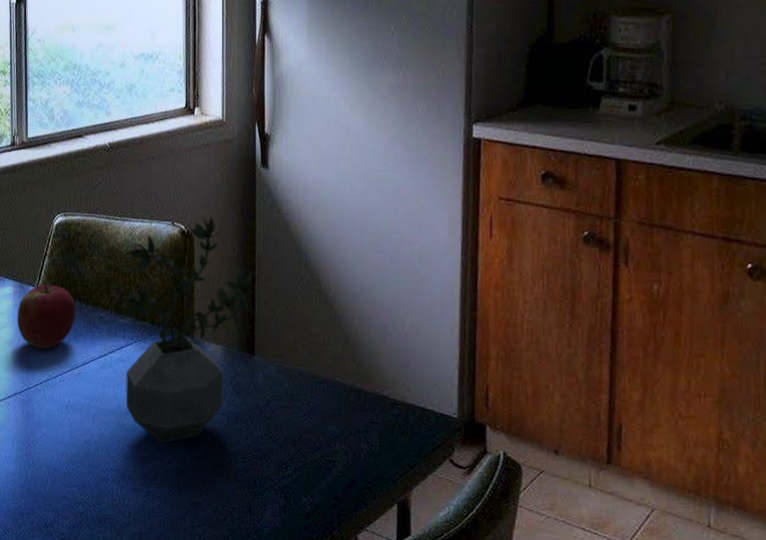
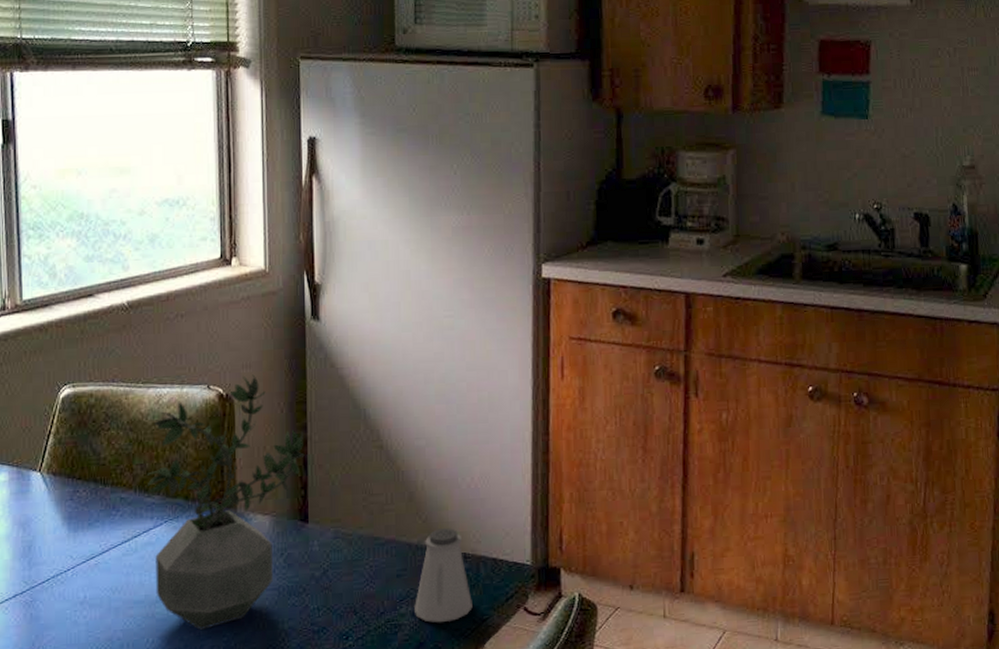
apple: present [17,285,76,350] -> none [14,467,91,542]
saltshaker: none [348,373,401,464] -> present [415,528,473,623]

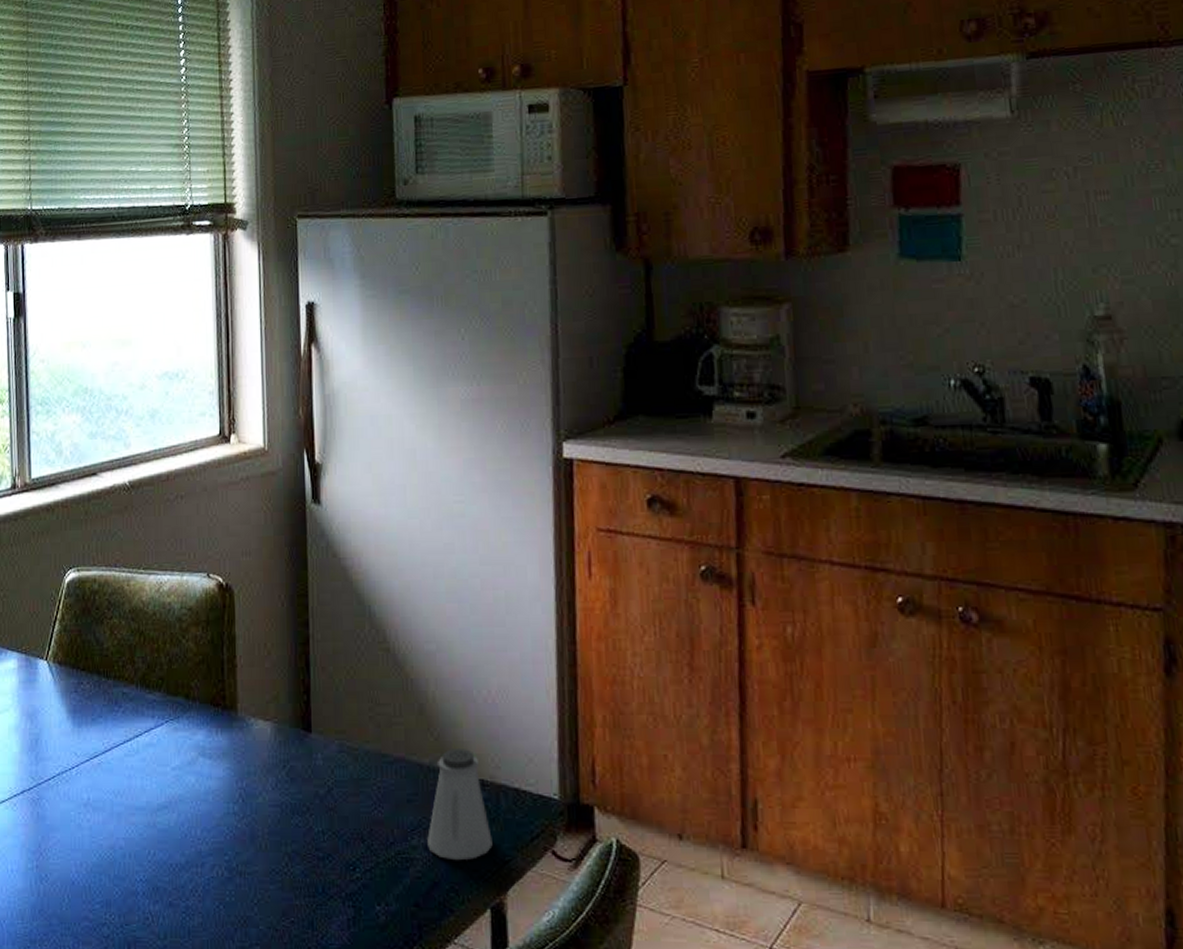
potted plant: present [148,374,305,630] -> none [149,563,307,845]

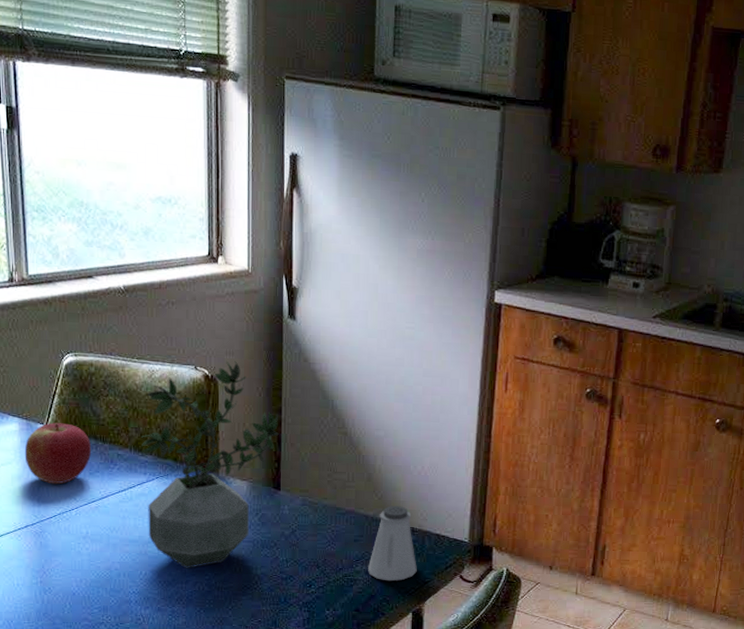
apple: none [22,656,94,736] -> present [24,423,92,485]
potted plant: none [149,563,307,845] -> present [142,360,279,568]

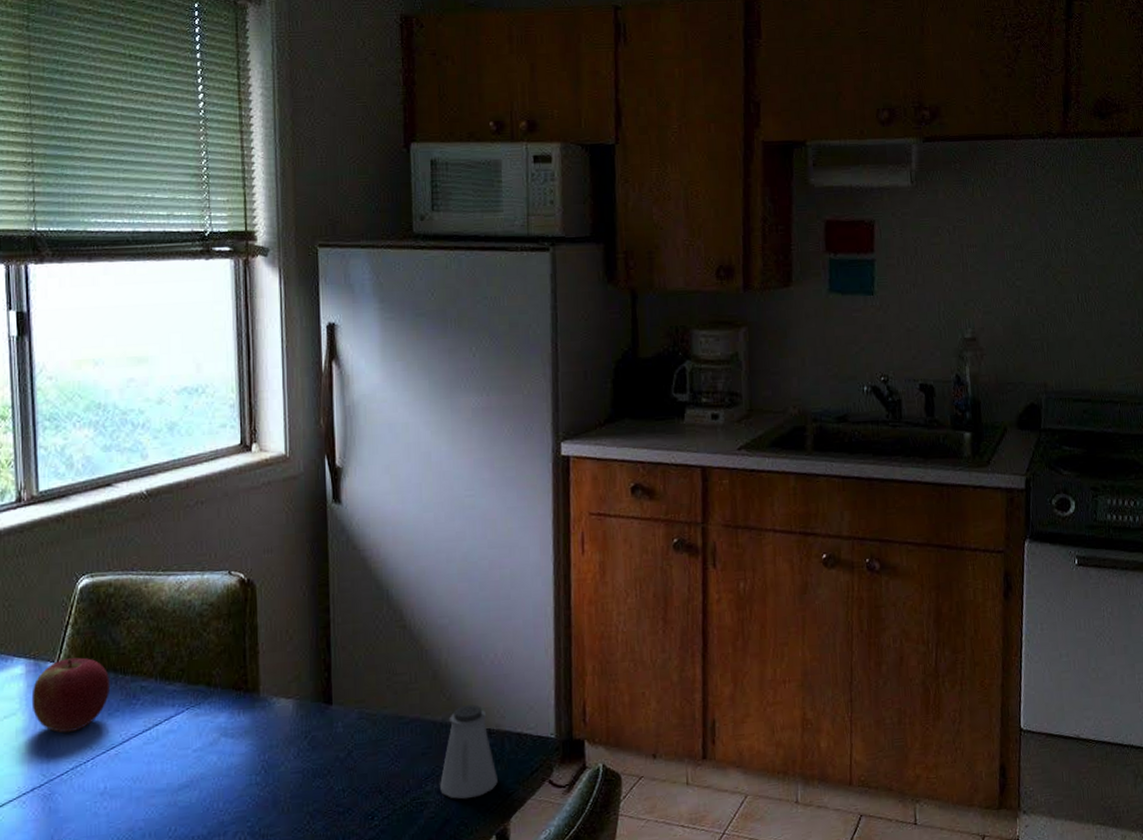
potted plant: present [142,360,279,568] -> none [169,559,328,816]

